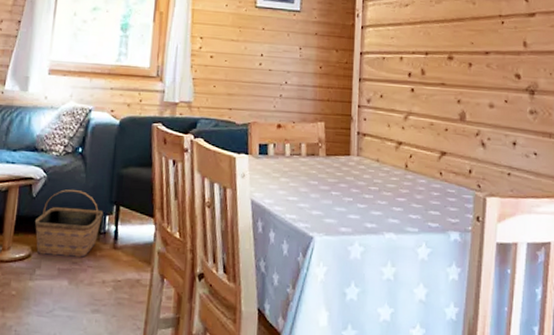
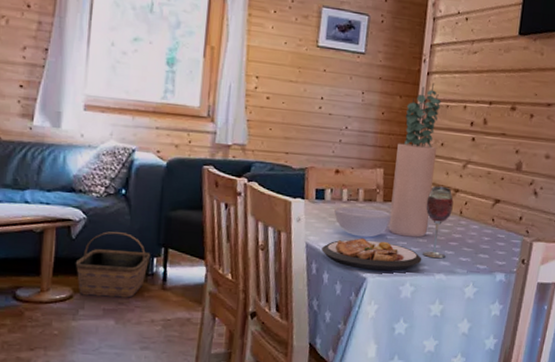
plate: none [267,194,370,230] -> present [321,238,422,272]
bowl: none [278,161,336,194] -> present [334,206,392,238]
vase: none [333,35,378,193] -> present [388,82,442,238]
wineglass: none [369,138,398,216] -> present [423,185,454,259]

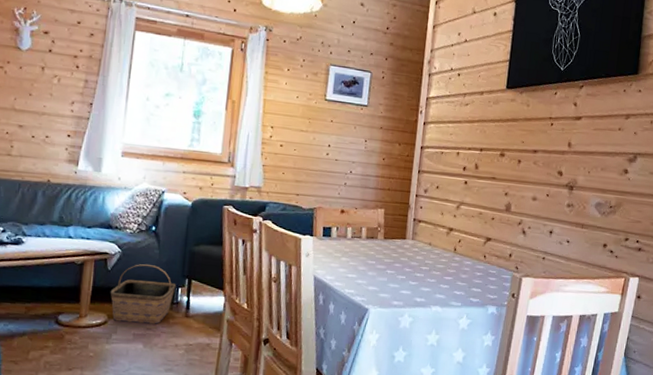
plate: present [321,238,422,272] -> none [328,272,420,304]
bowl: present [334,206,392,238] -> none [339,243,392,272]
vase: present [388,82,442,238] -> none [389,131,437,272]
wineglass: present [423,185,454,259] -> none [420,224,448,292]

